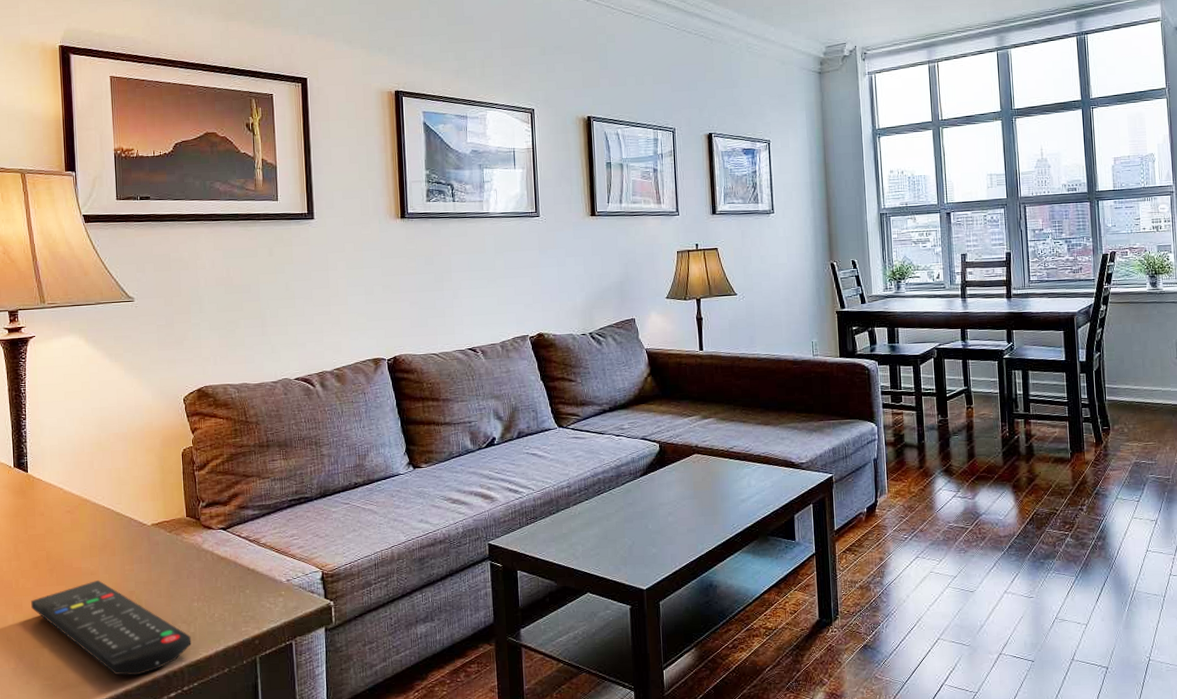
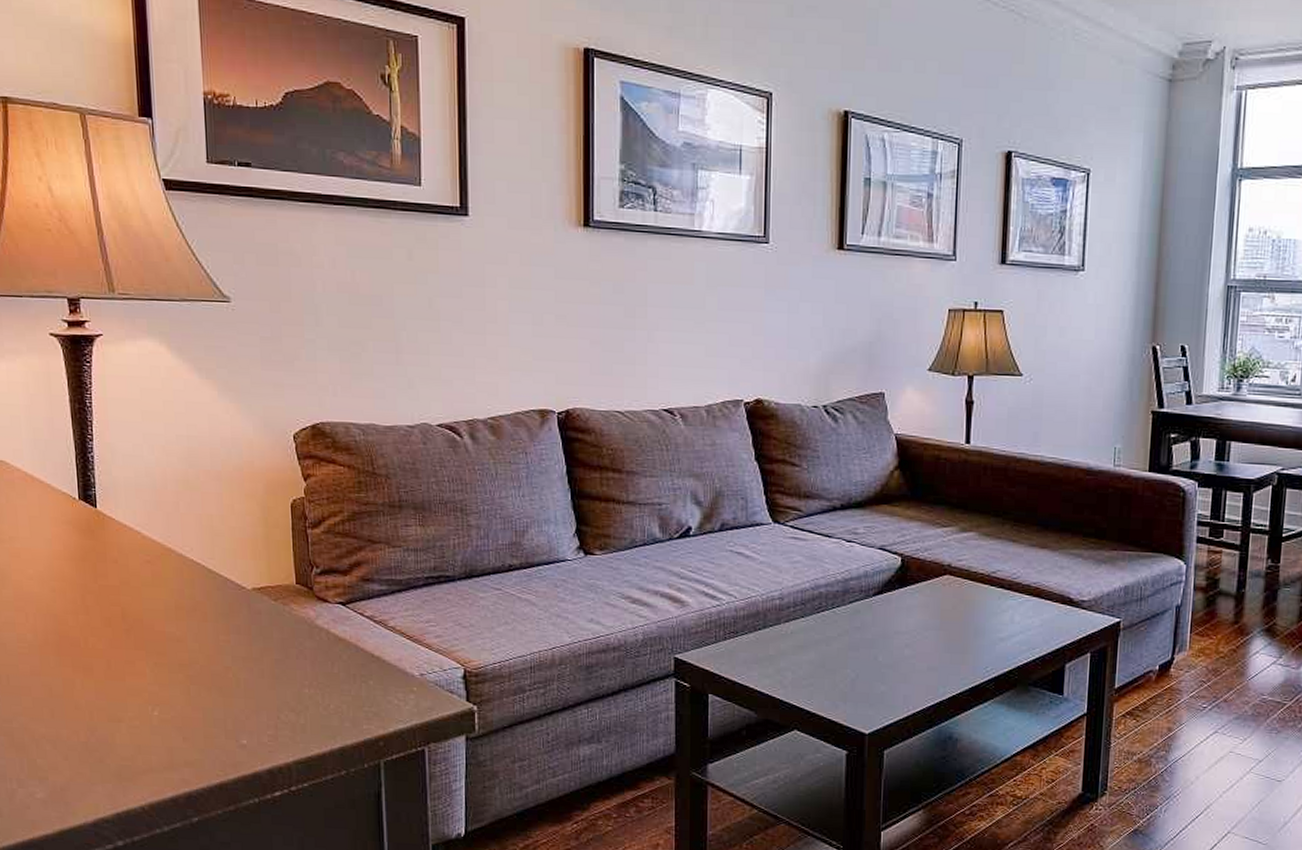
remote control: present [31,579,191,676] -> none [103,648,301,767]

